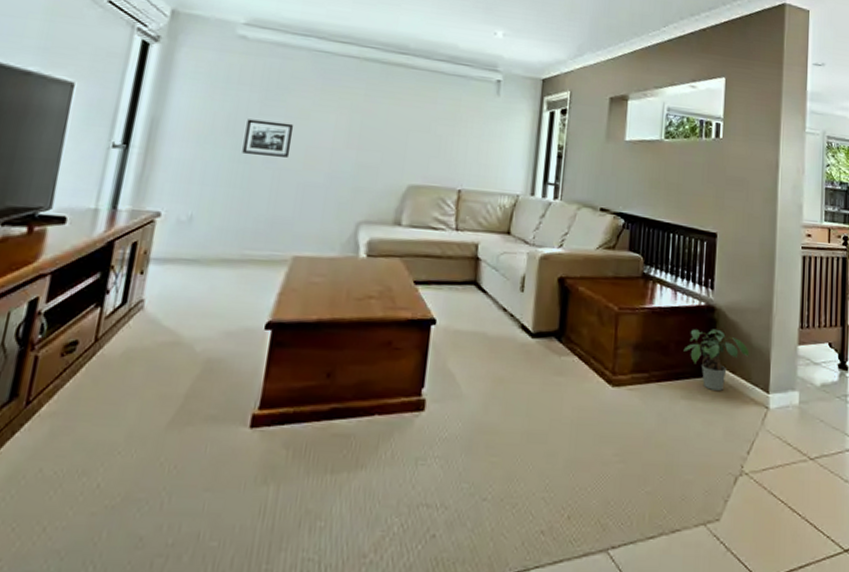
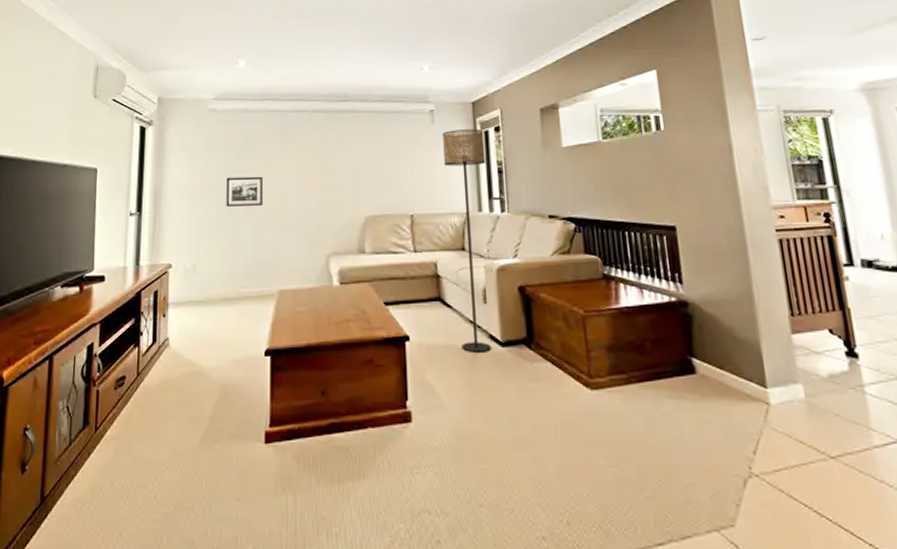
floor lamp: none [490,105,550,342] -> present [443,129,491,352]
potted plant: present [683,329,750,391] -> none [660,324,736,388]

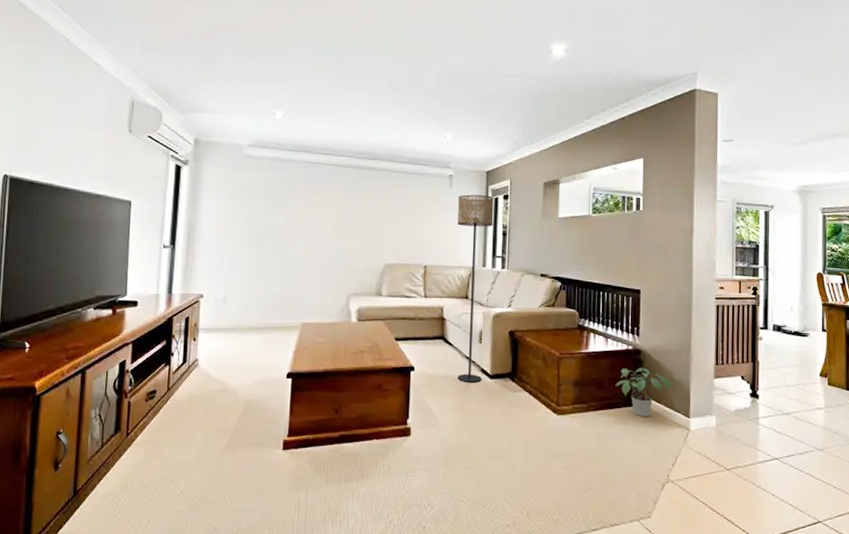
picture frame: present [226,176,264,207] -> none [257,220,294,248]
potted plant: none [660,324,736,388] -> present [615,367,672,416]

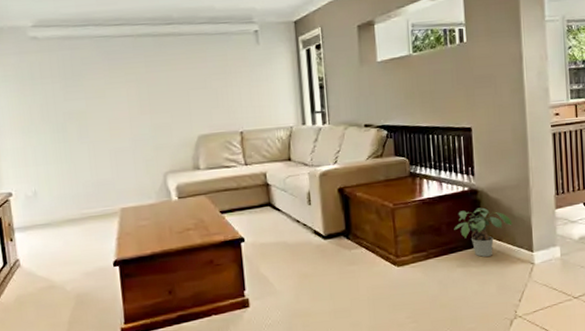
floor lamp: present [457,194,494,383] -> none [267,47,315,247]

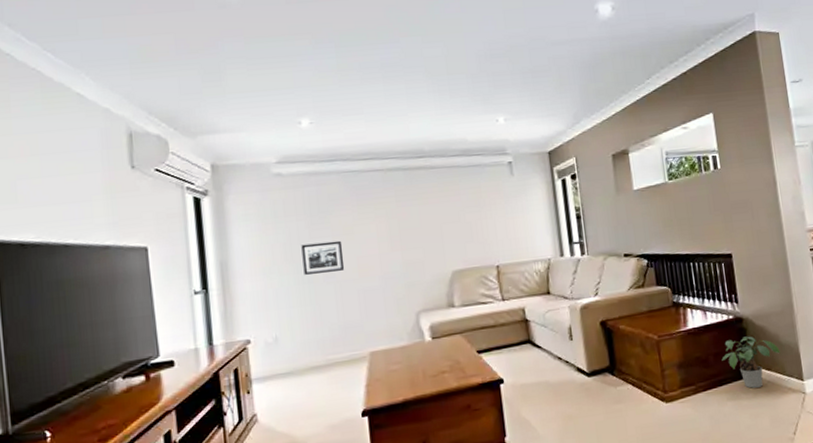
picture frame: none [57,103,97,134] -> present [301,240,345,275]

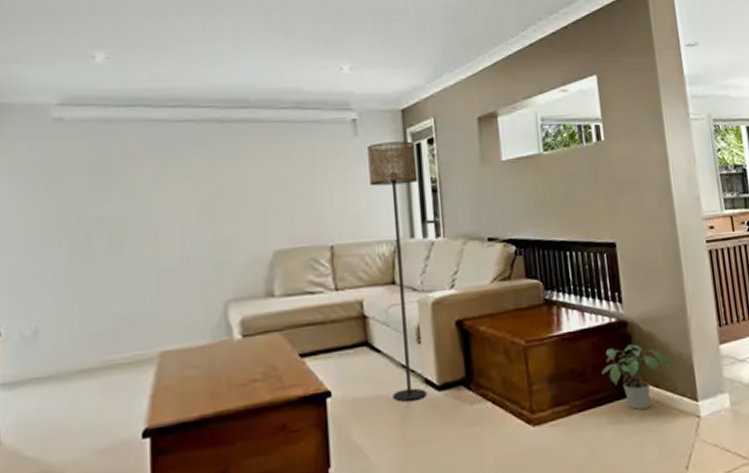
picture frame: present [301,240,345,275] -> none [81,206,136,248]
floor lamp: none [522,177,579,386] -> present [368,141,426,402]

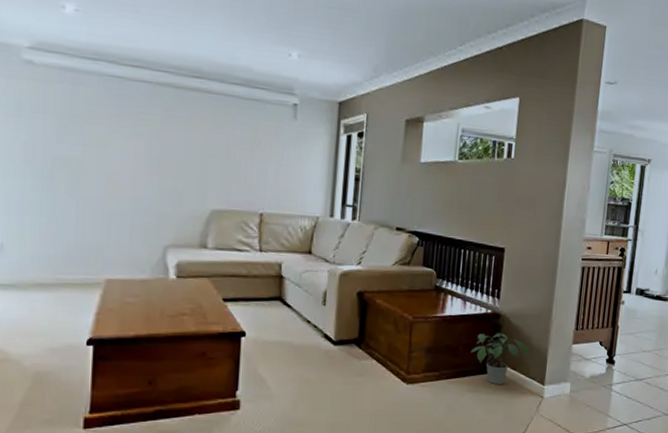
floor lamp: present [368,141,426,402] -> none [296,129,347,350]

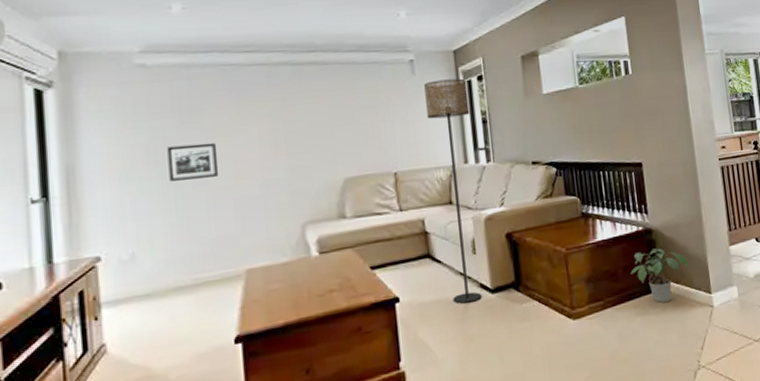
picture frame: none [44,147,93,185] -> present [167,142,219,181]
floor lamp: none [296,129,347,350] -> present [424,78,482,304]

